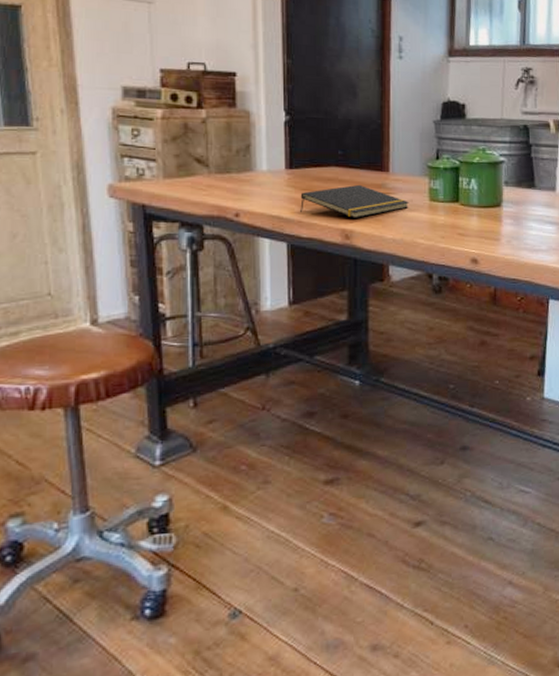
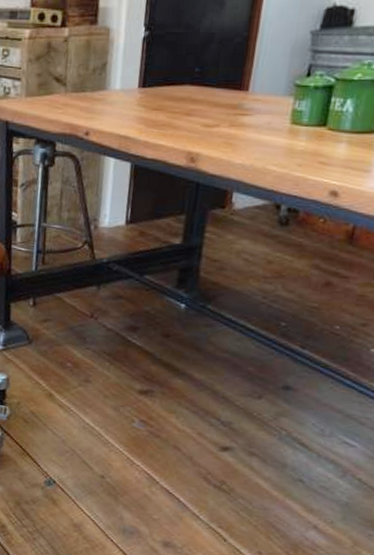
notepad: present [300,184,409,218] -> none [148,104,266,141]

